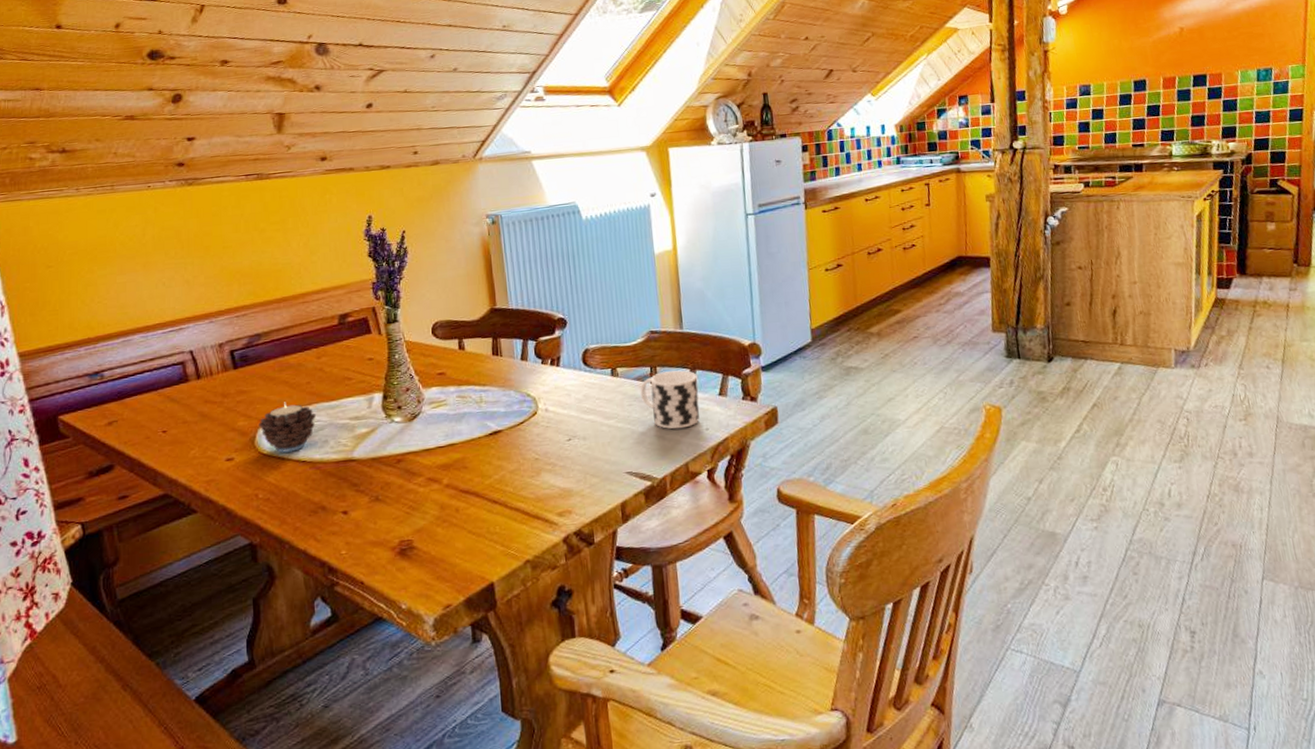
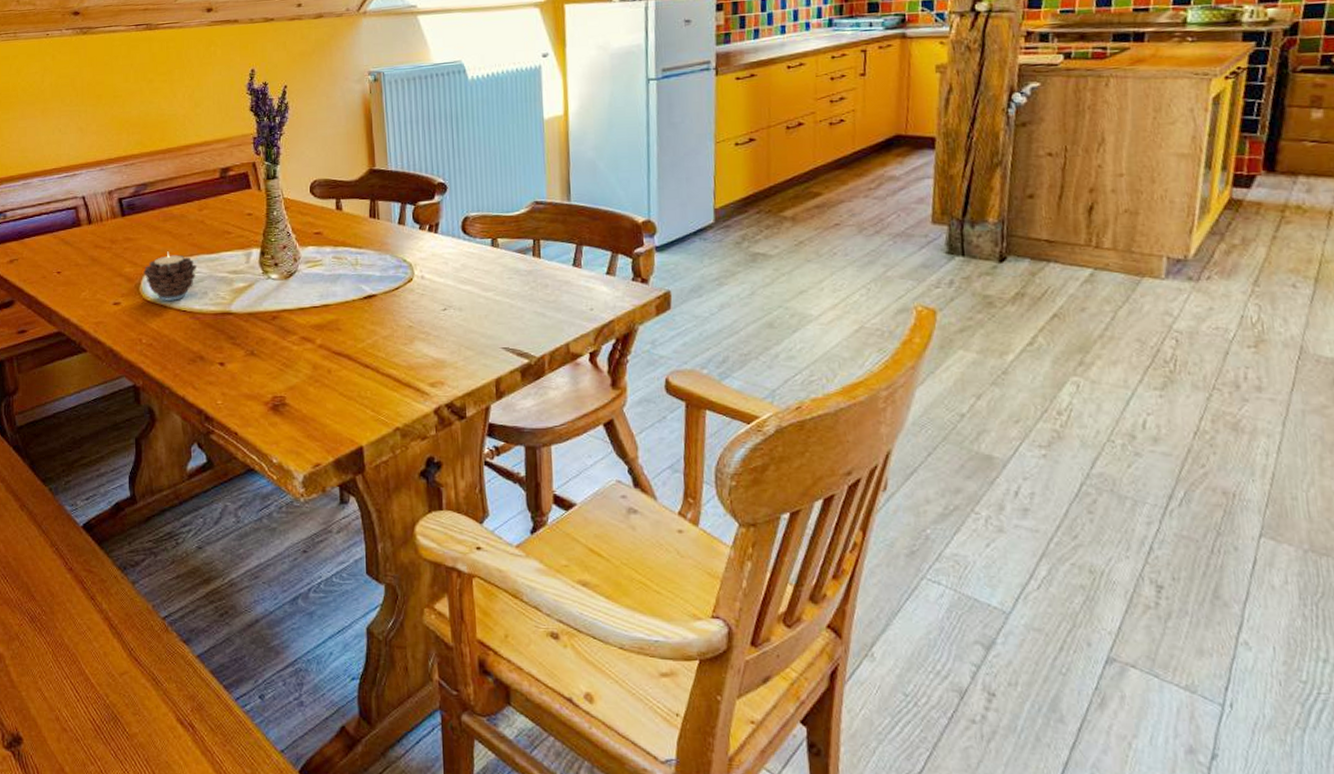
cup: present [640,370,700,429] -> none [521,245,585,307]

